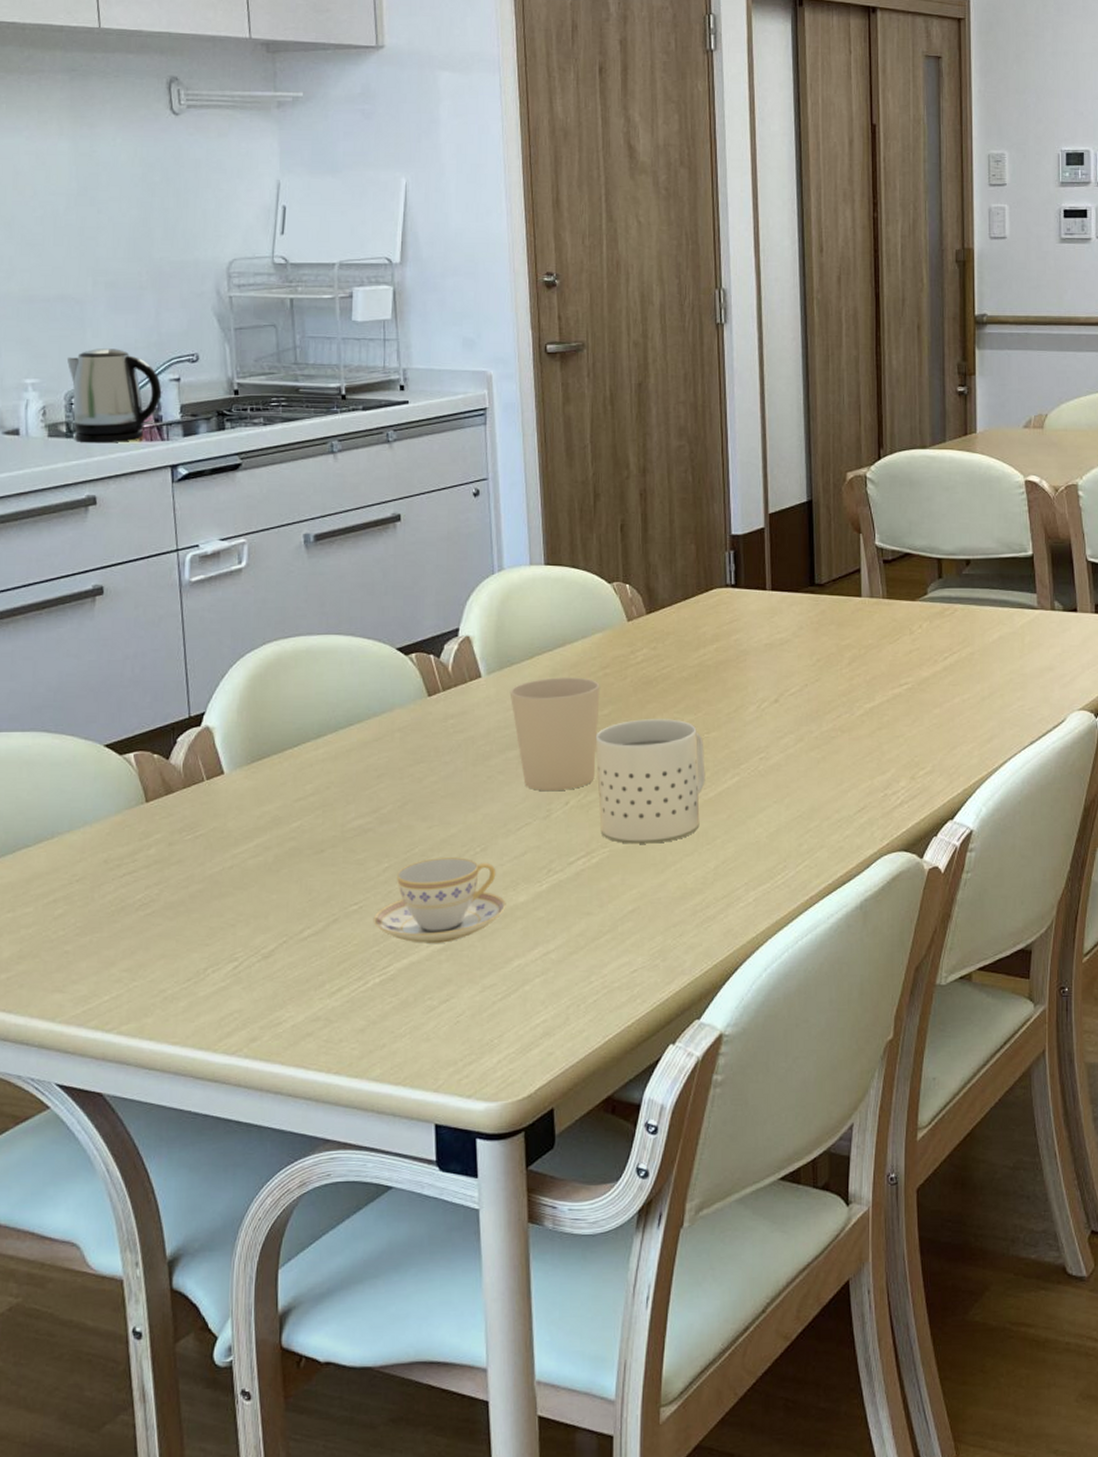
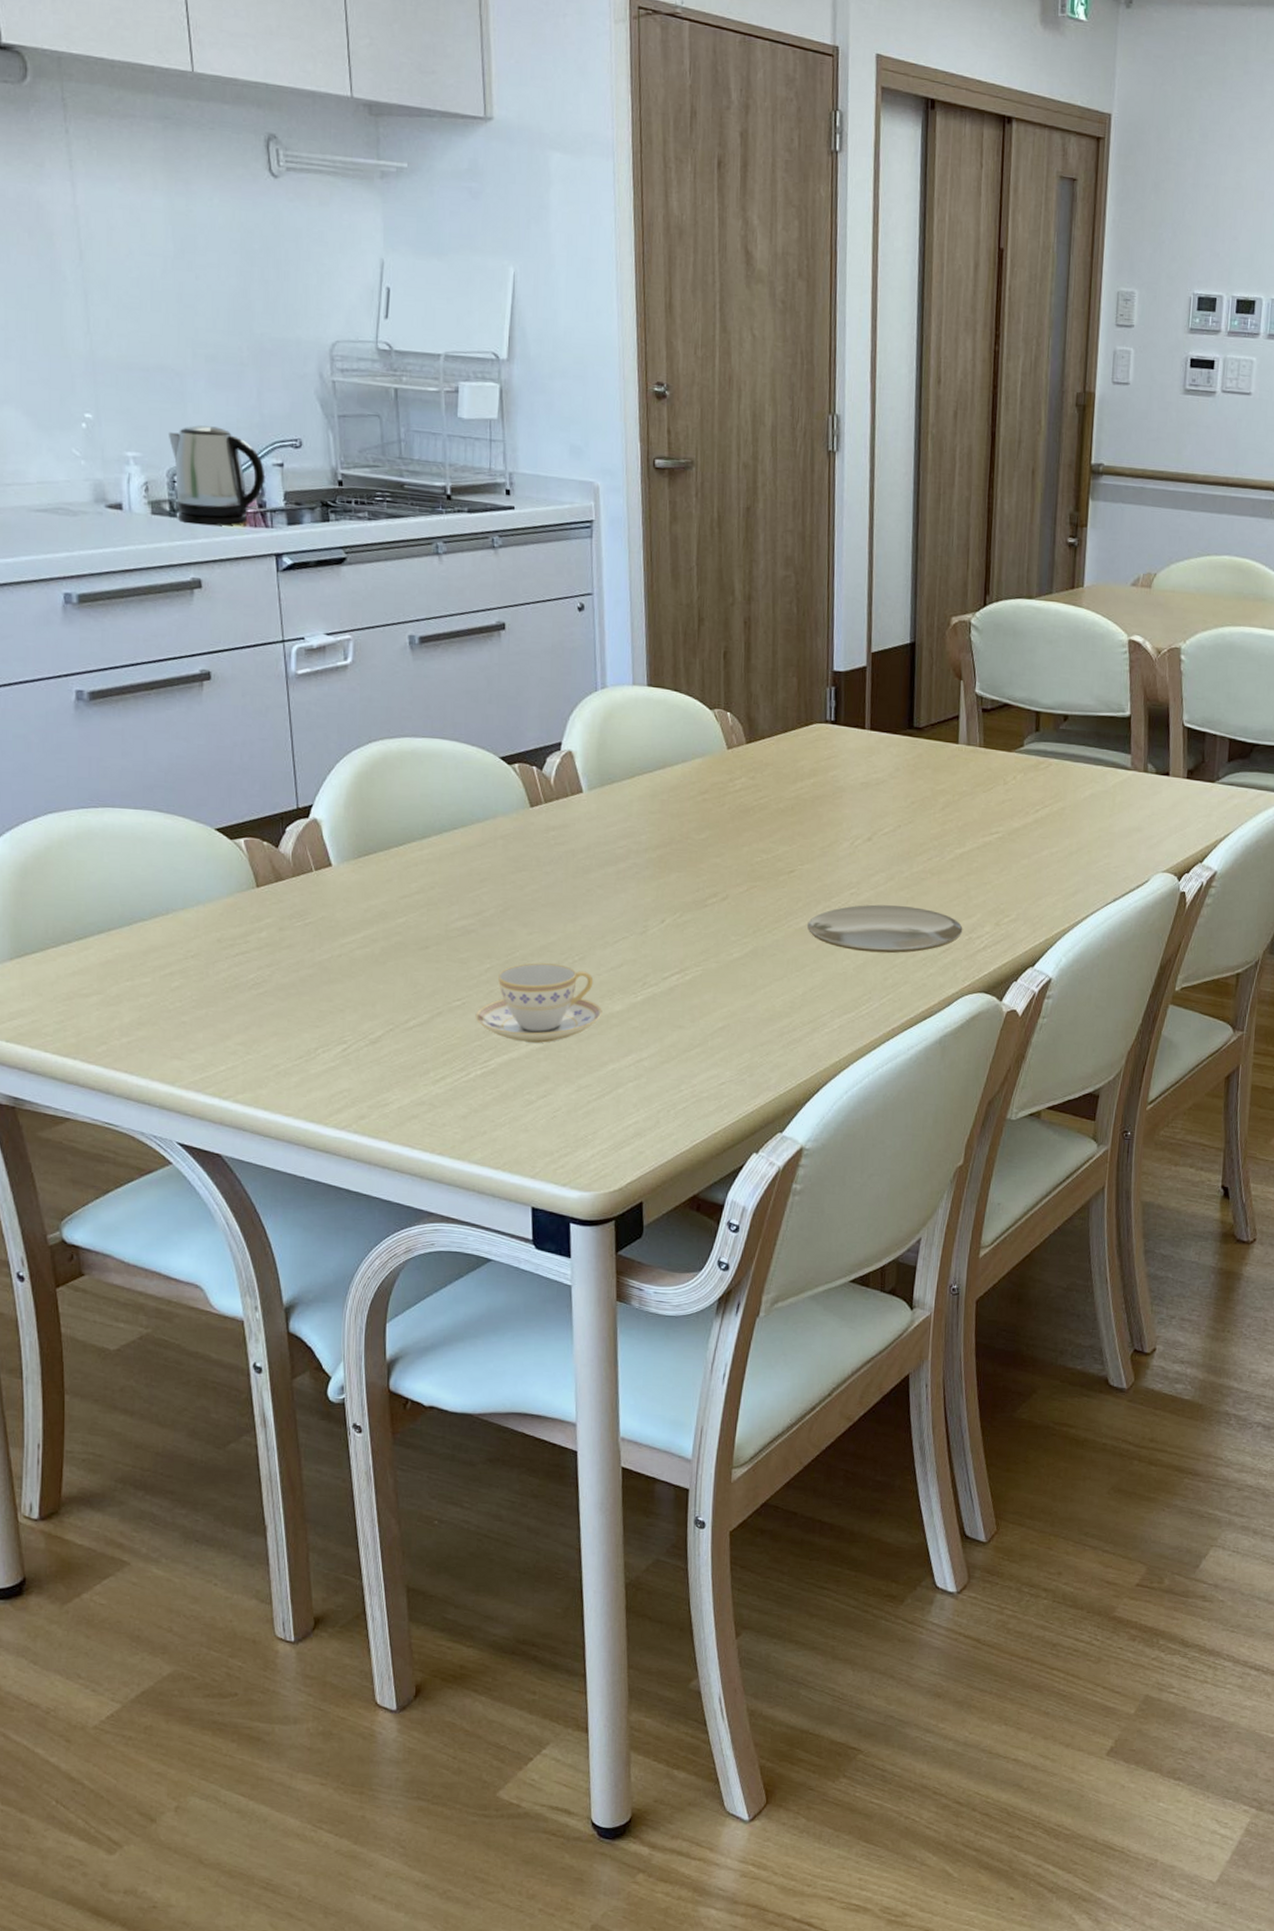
dixie cup: present [509,677,600,791] -> none [610,798,698,909]
mug: present [595,719,705,844] -> none [692,846,798,967]
plate: none [717,767,878,818] -> present [807,904,963,954]

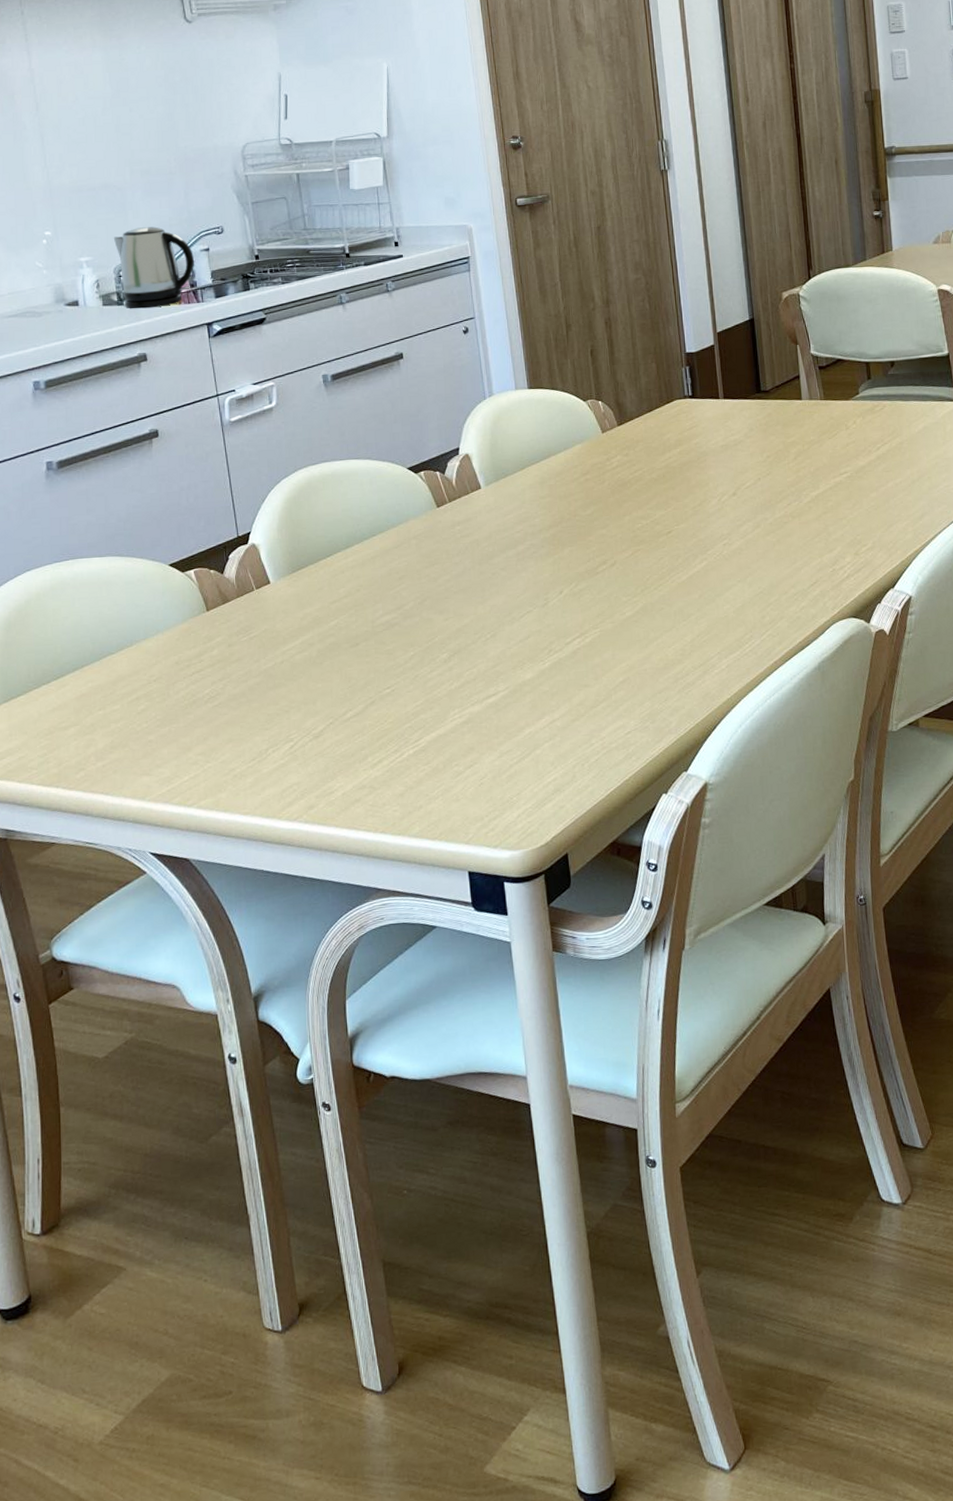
teacup: present [475,963,602,1043] -> none [404,643,516,719]
plate: present [807,904,963,954] -> none [688,548,827,596]

